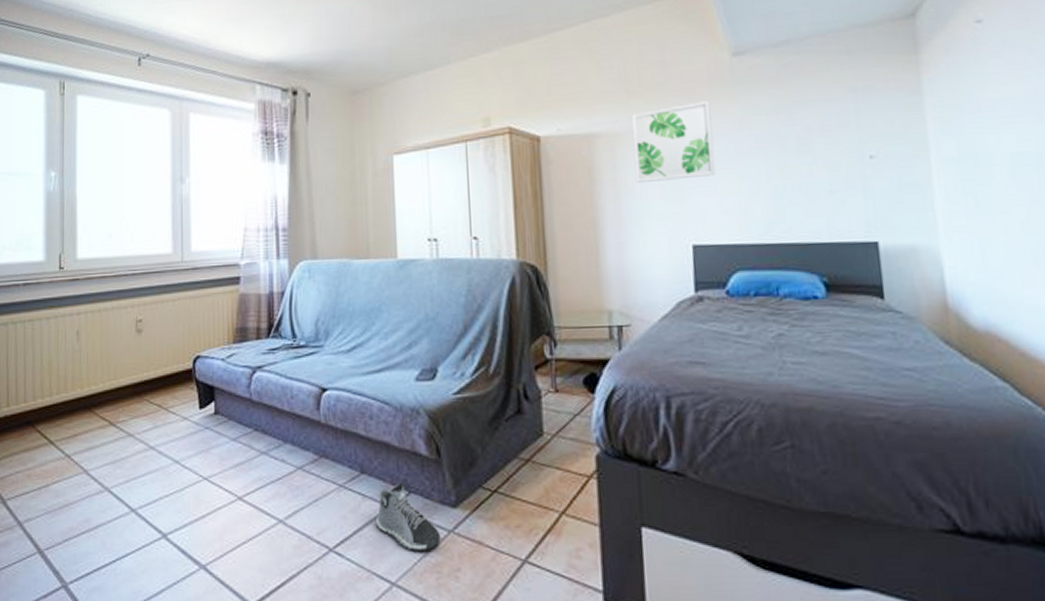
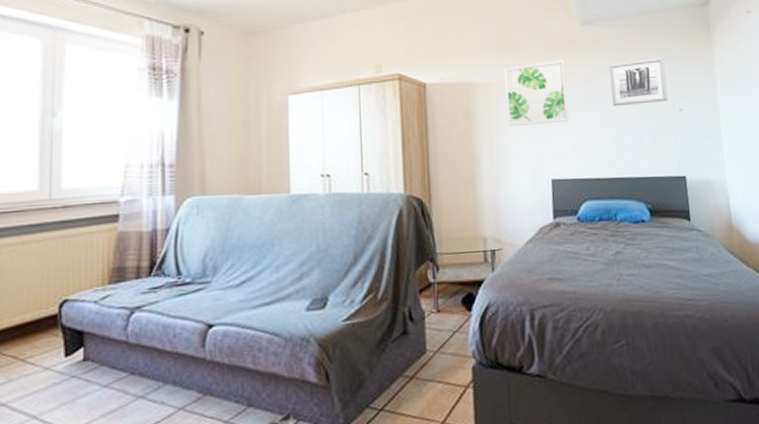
wall art: none [770,90,854,156] -> present [609,57,668,107]

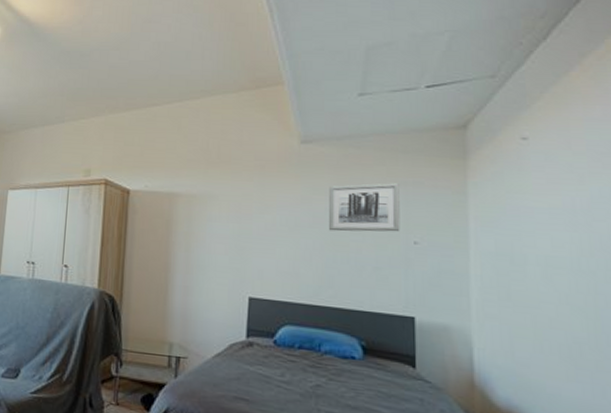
wall art: present [504,60,569,127] -> none [206,177,277,241]

